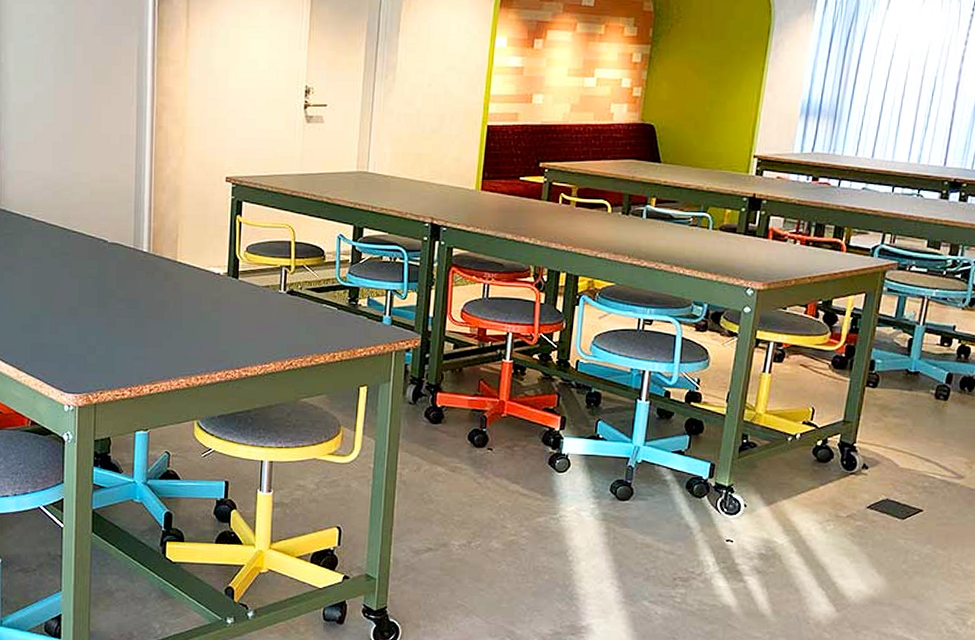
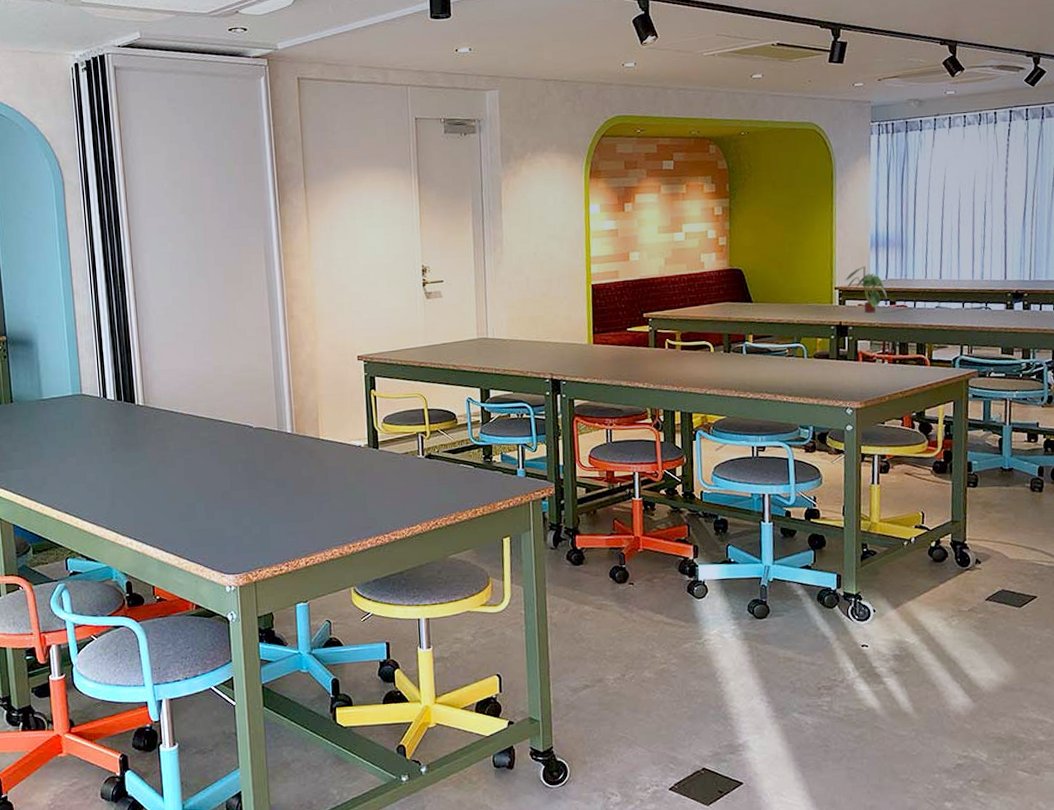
plant: none [766,135,810,188] -> present [845,266,887,314]

